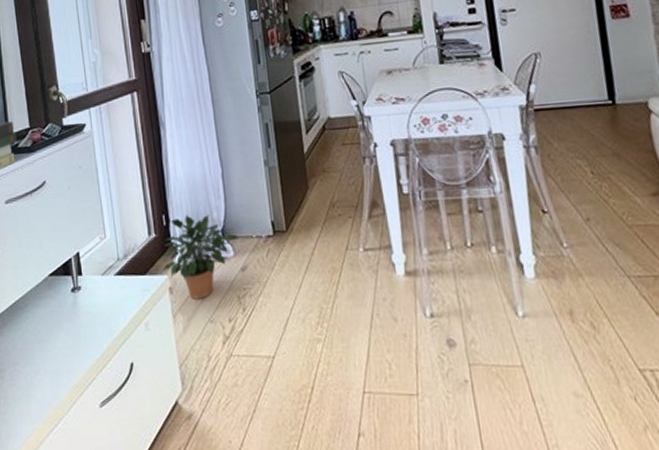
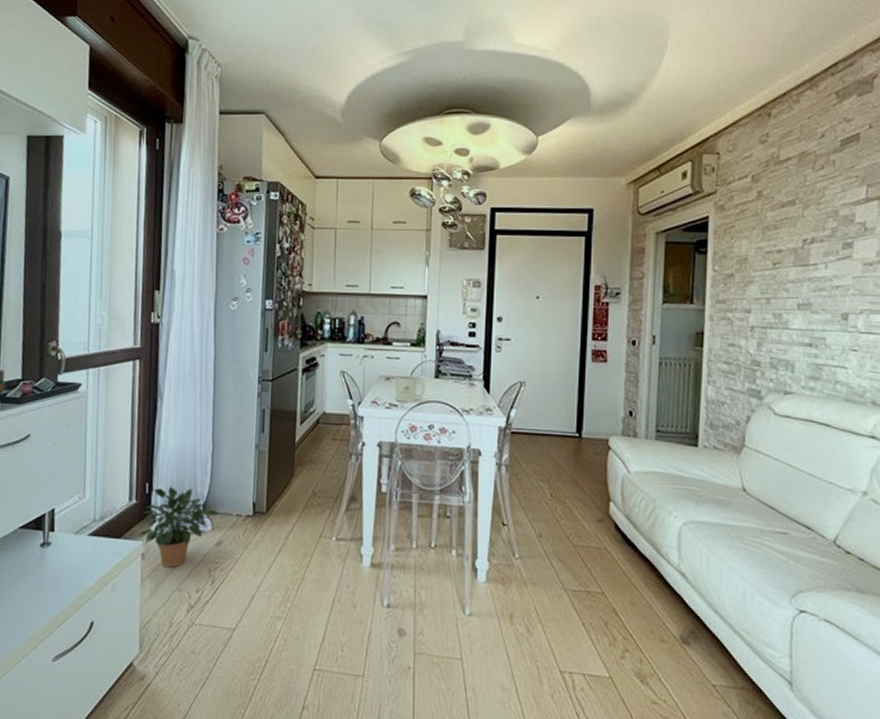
mug: none [398,65,432,95] -> present [395,376,426,403]

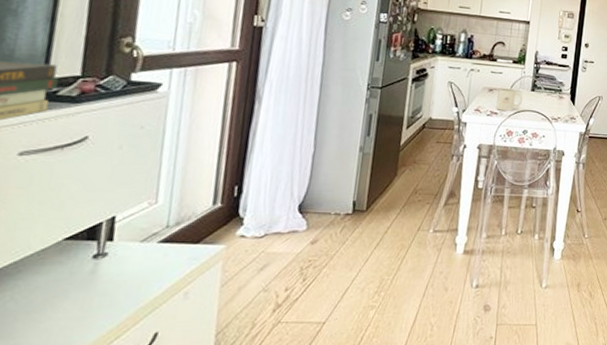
potted plant: present [133,486,219,568] -> none [216,188,317,269]

